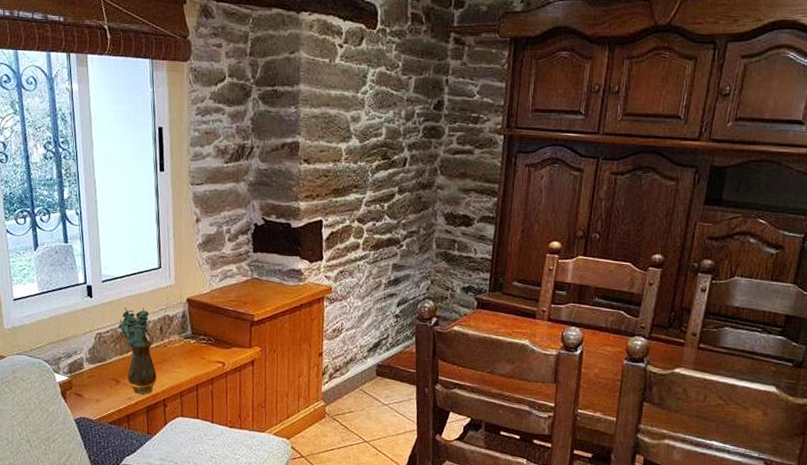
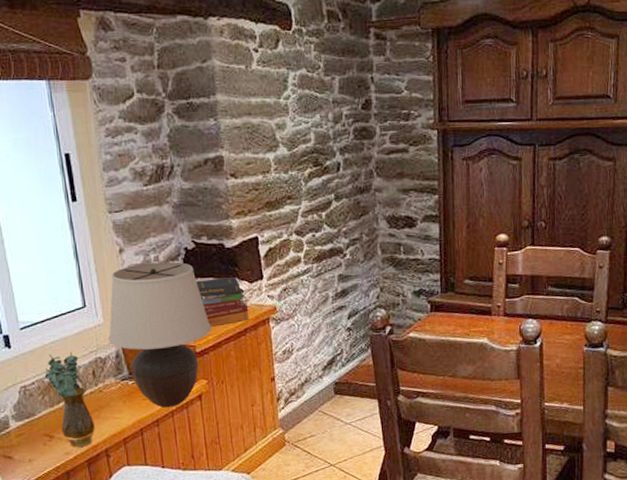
table lamp: none [178,234,270,369] -> present [109,262,211,408]
books: none [261,254,306,299] -> present [196,277,249,327]

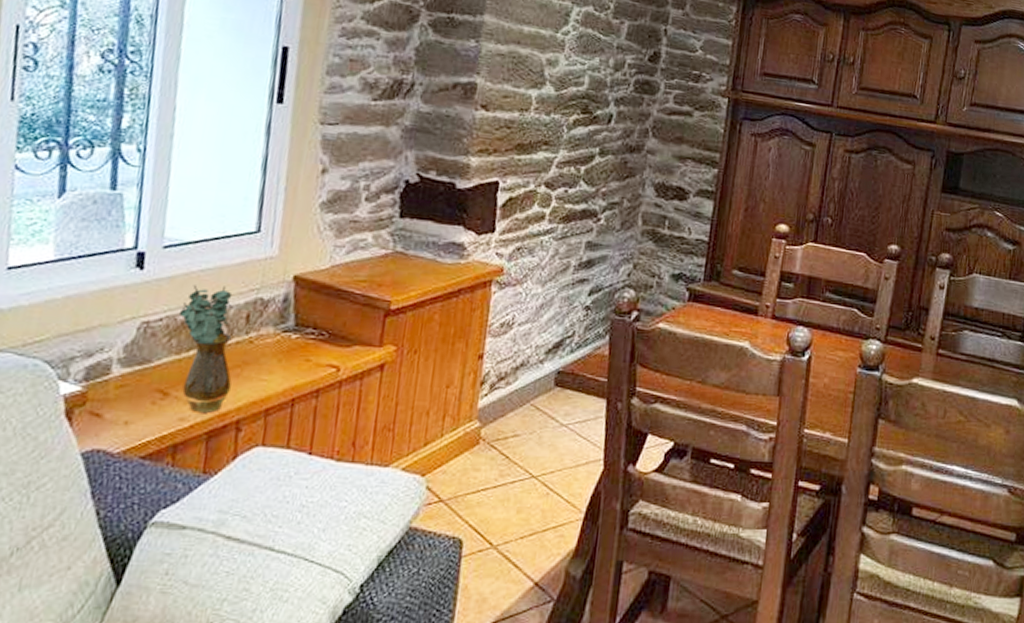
table lamp: present [109,262,211,408] -> none [279,190,417,376]
books: present [196,277,249,327] -> none [410,221,470,281]

